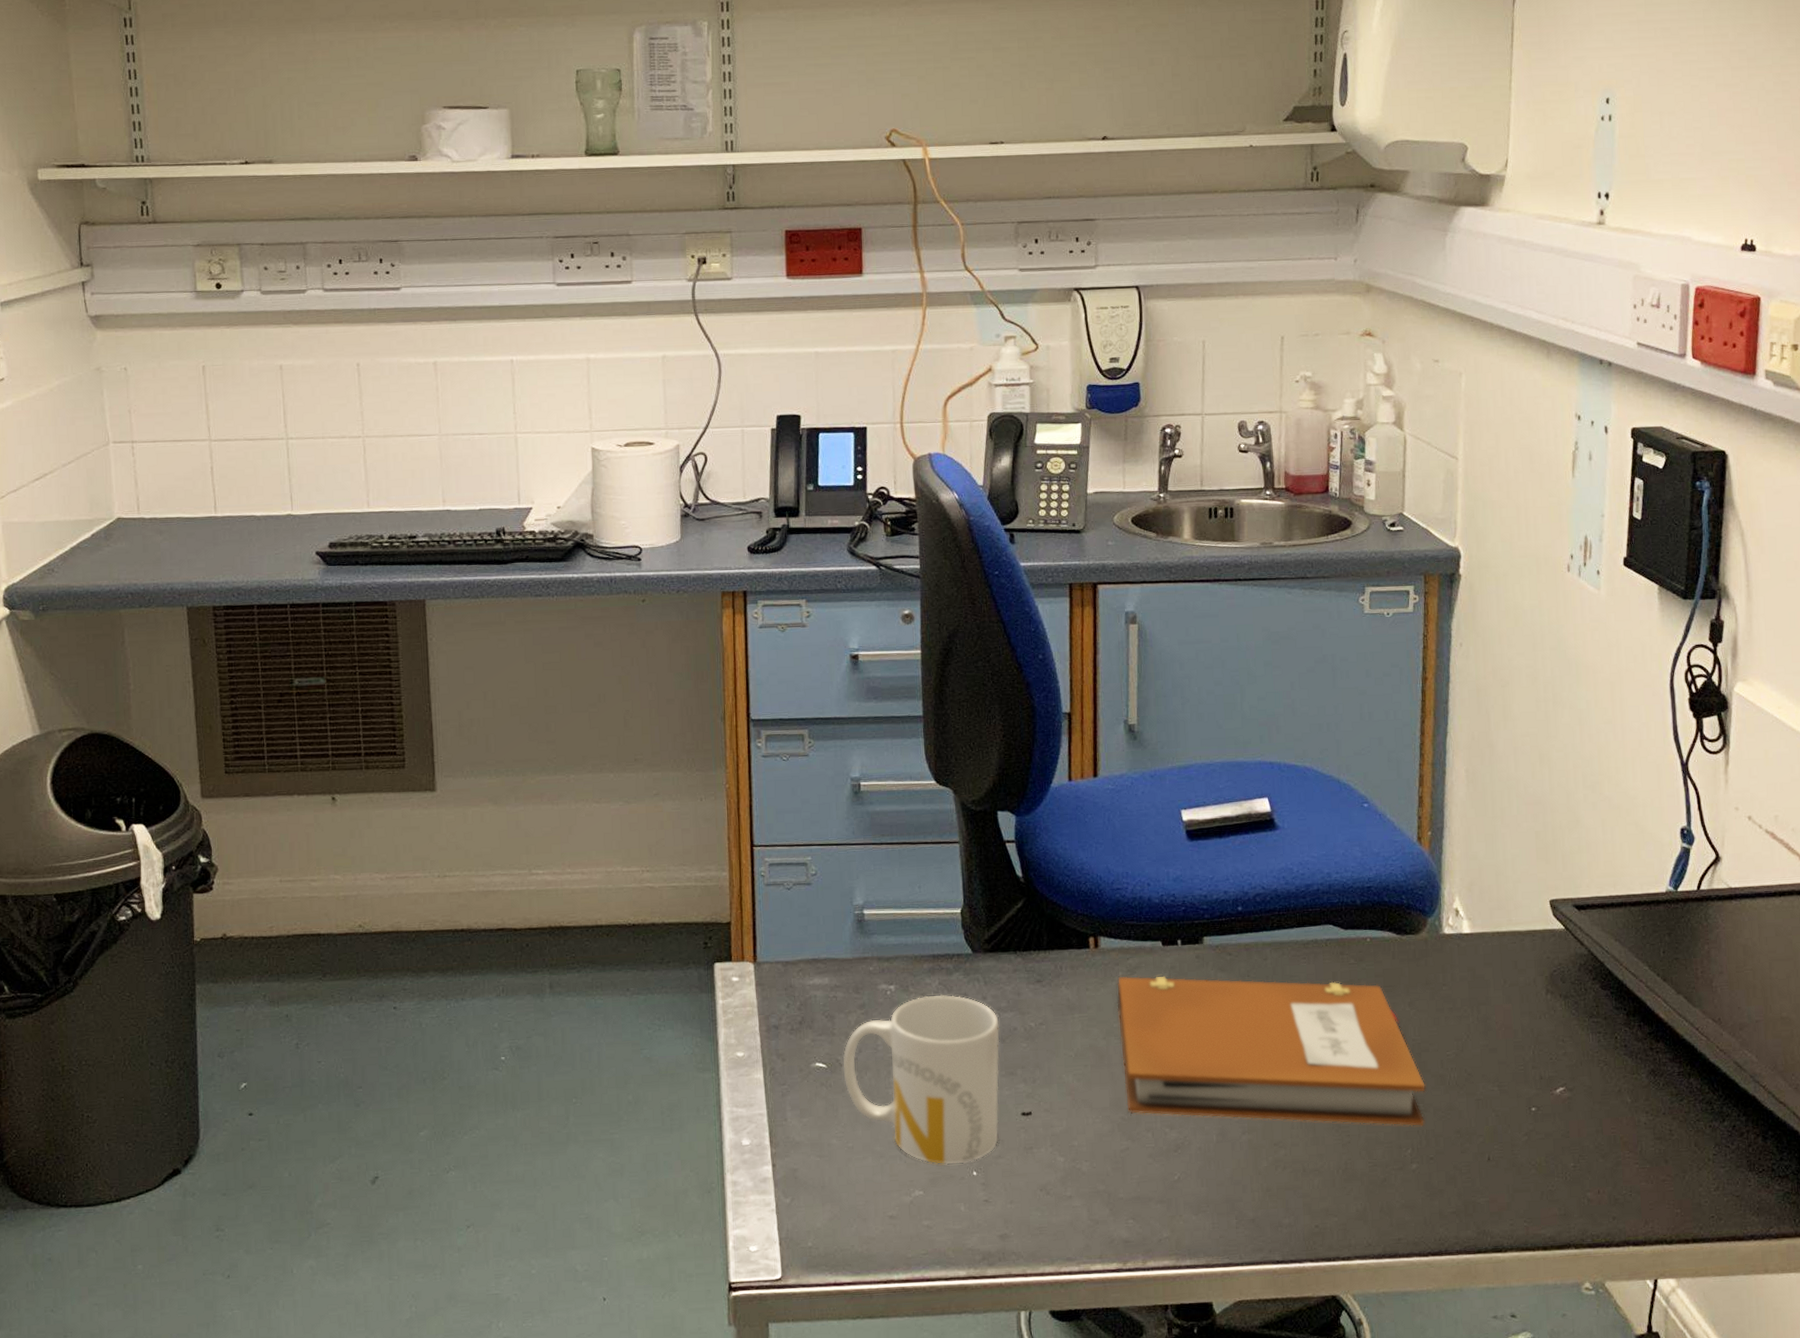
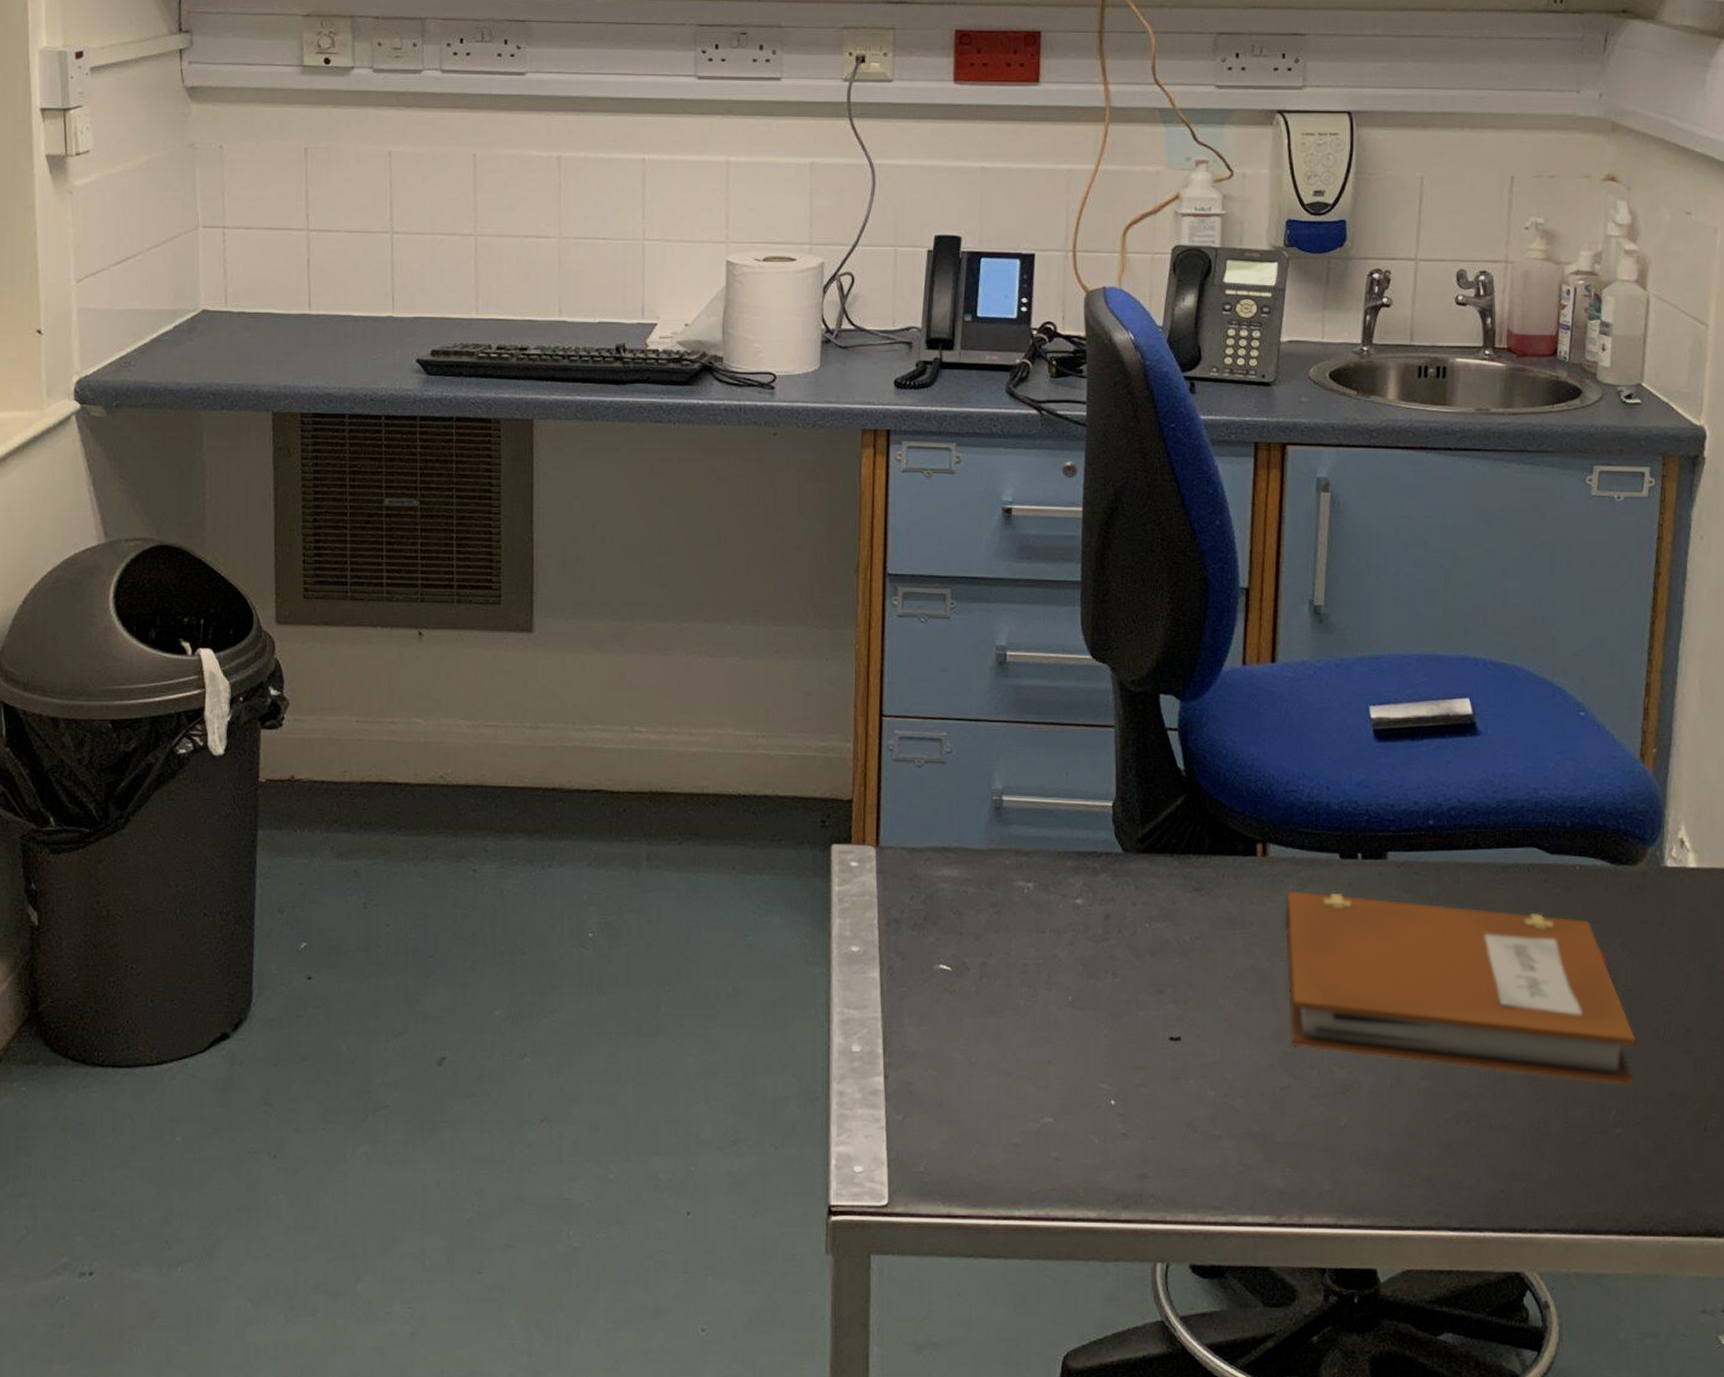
mug: present [843,994,1000,1165] -> none [970,897,1149,1090]

